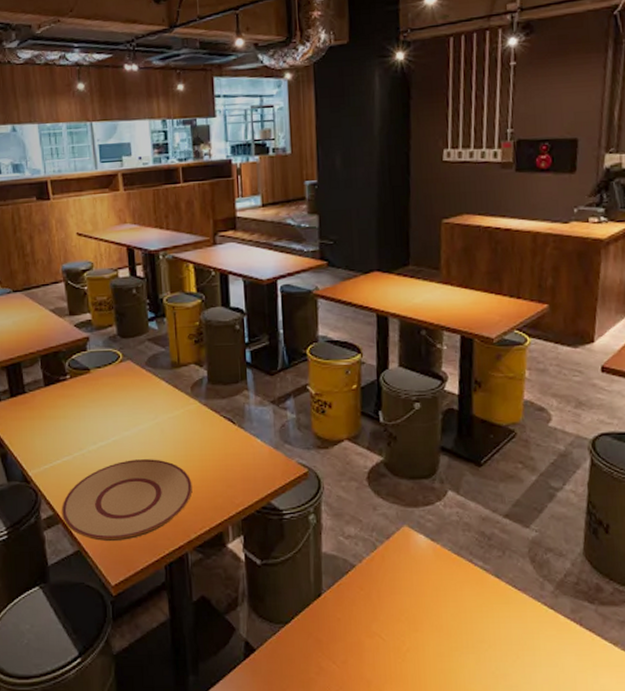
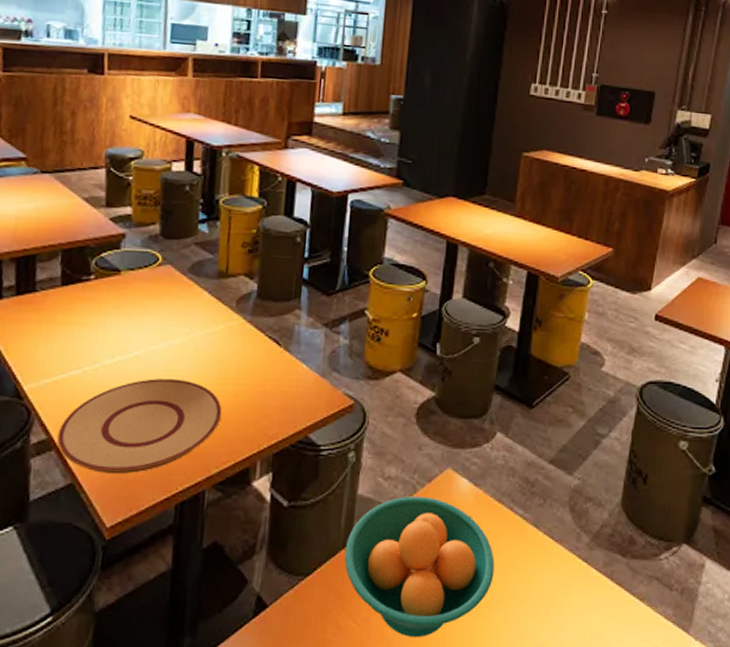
fruit bowl: none [317,552,461,677] -> present [344,496,495,637]

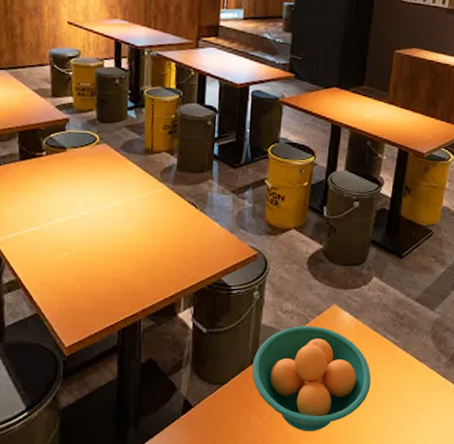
plate: present [57,379,222,475] -> none [24,234,152,307]

